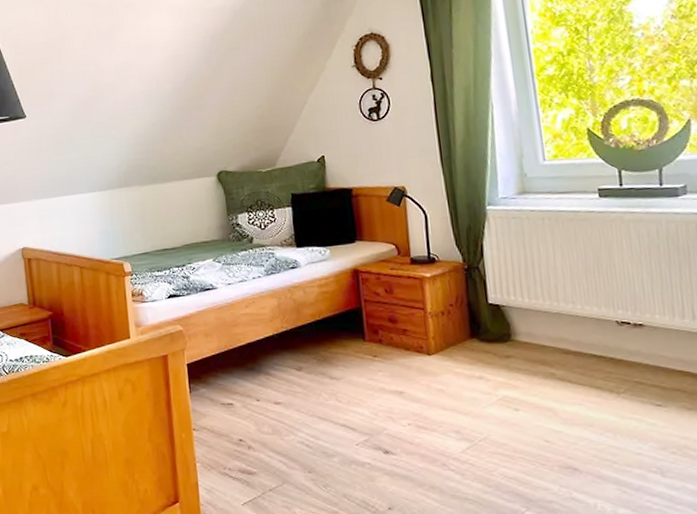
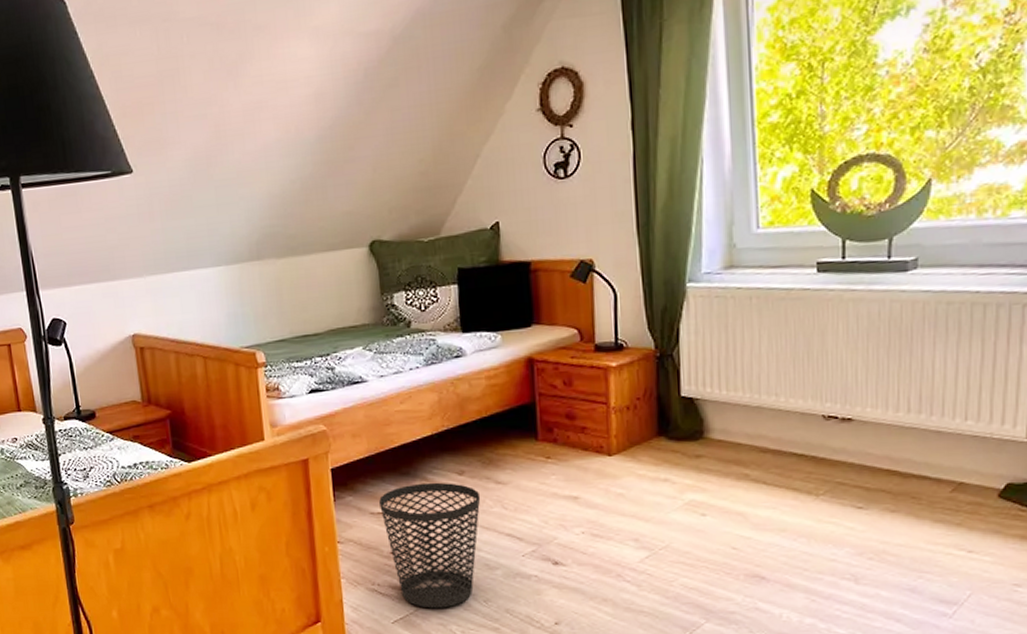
wastebasket: none [228,377,318,492] -> present [378,482,481,609]

